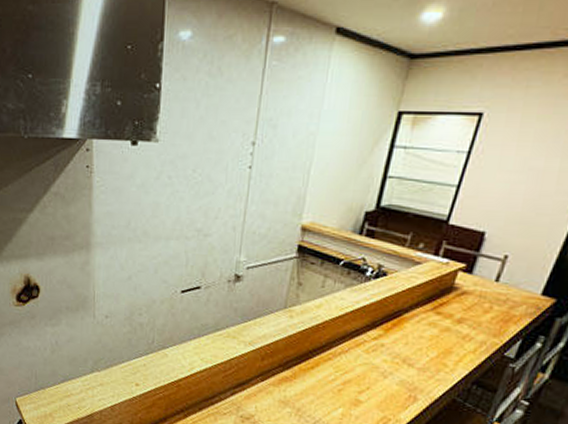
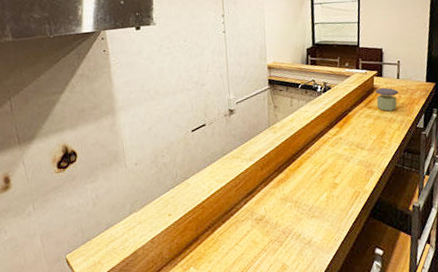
jar: none [450,289,492,325] -> present [376,87,399,111]

